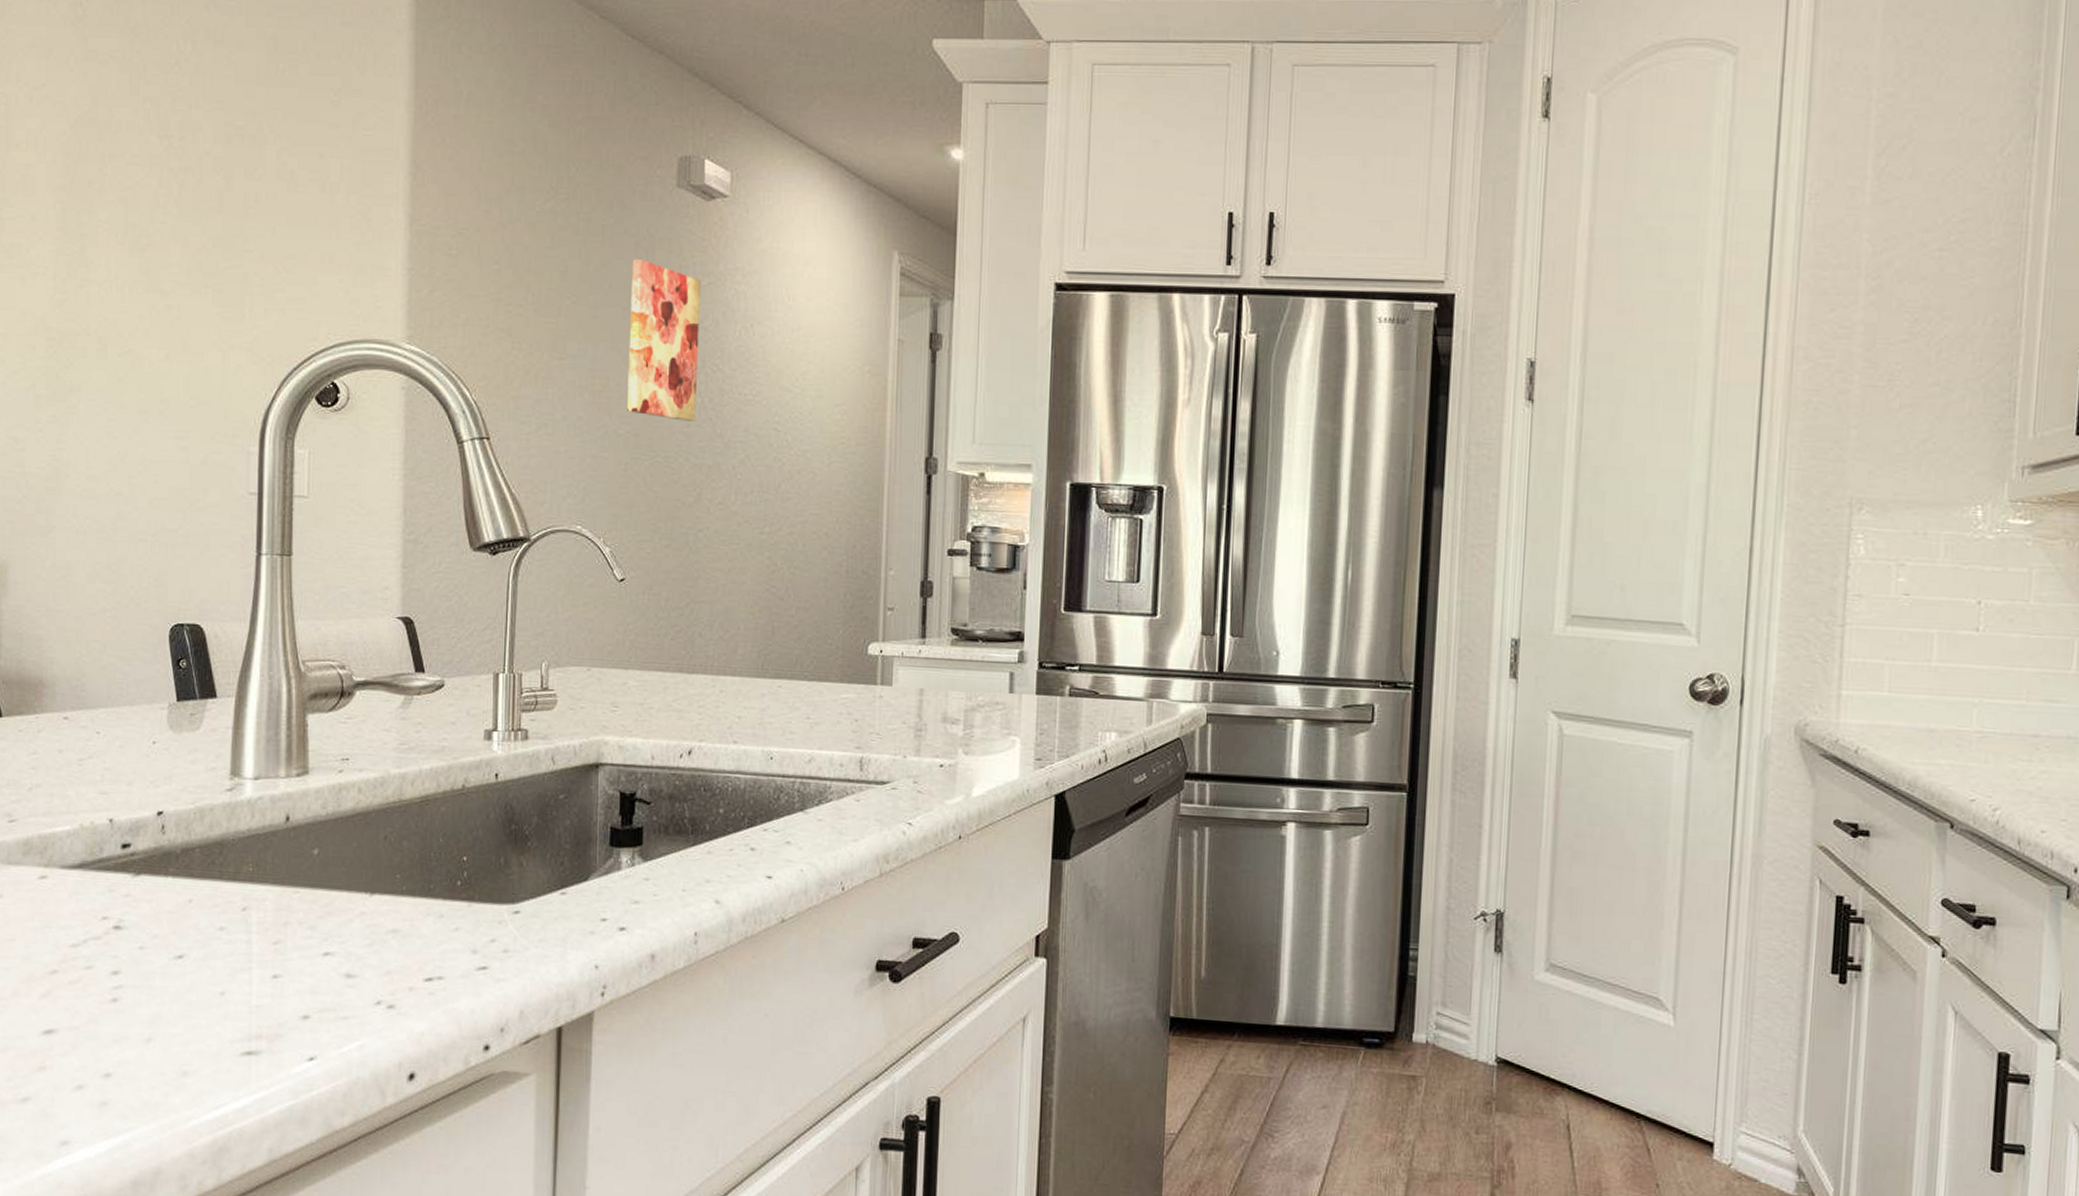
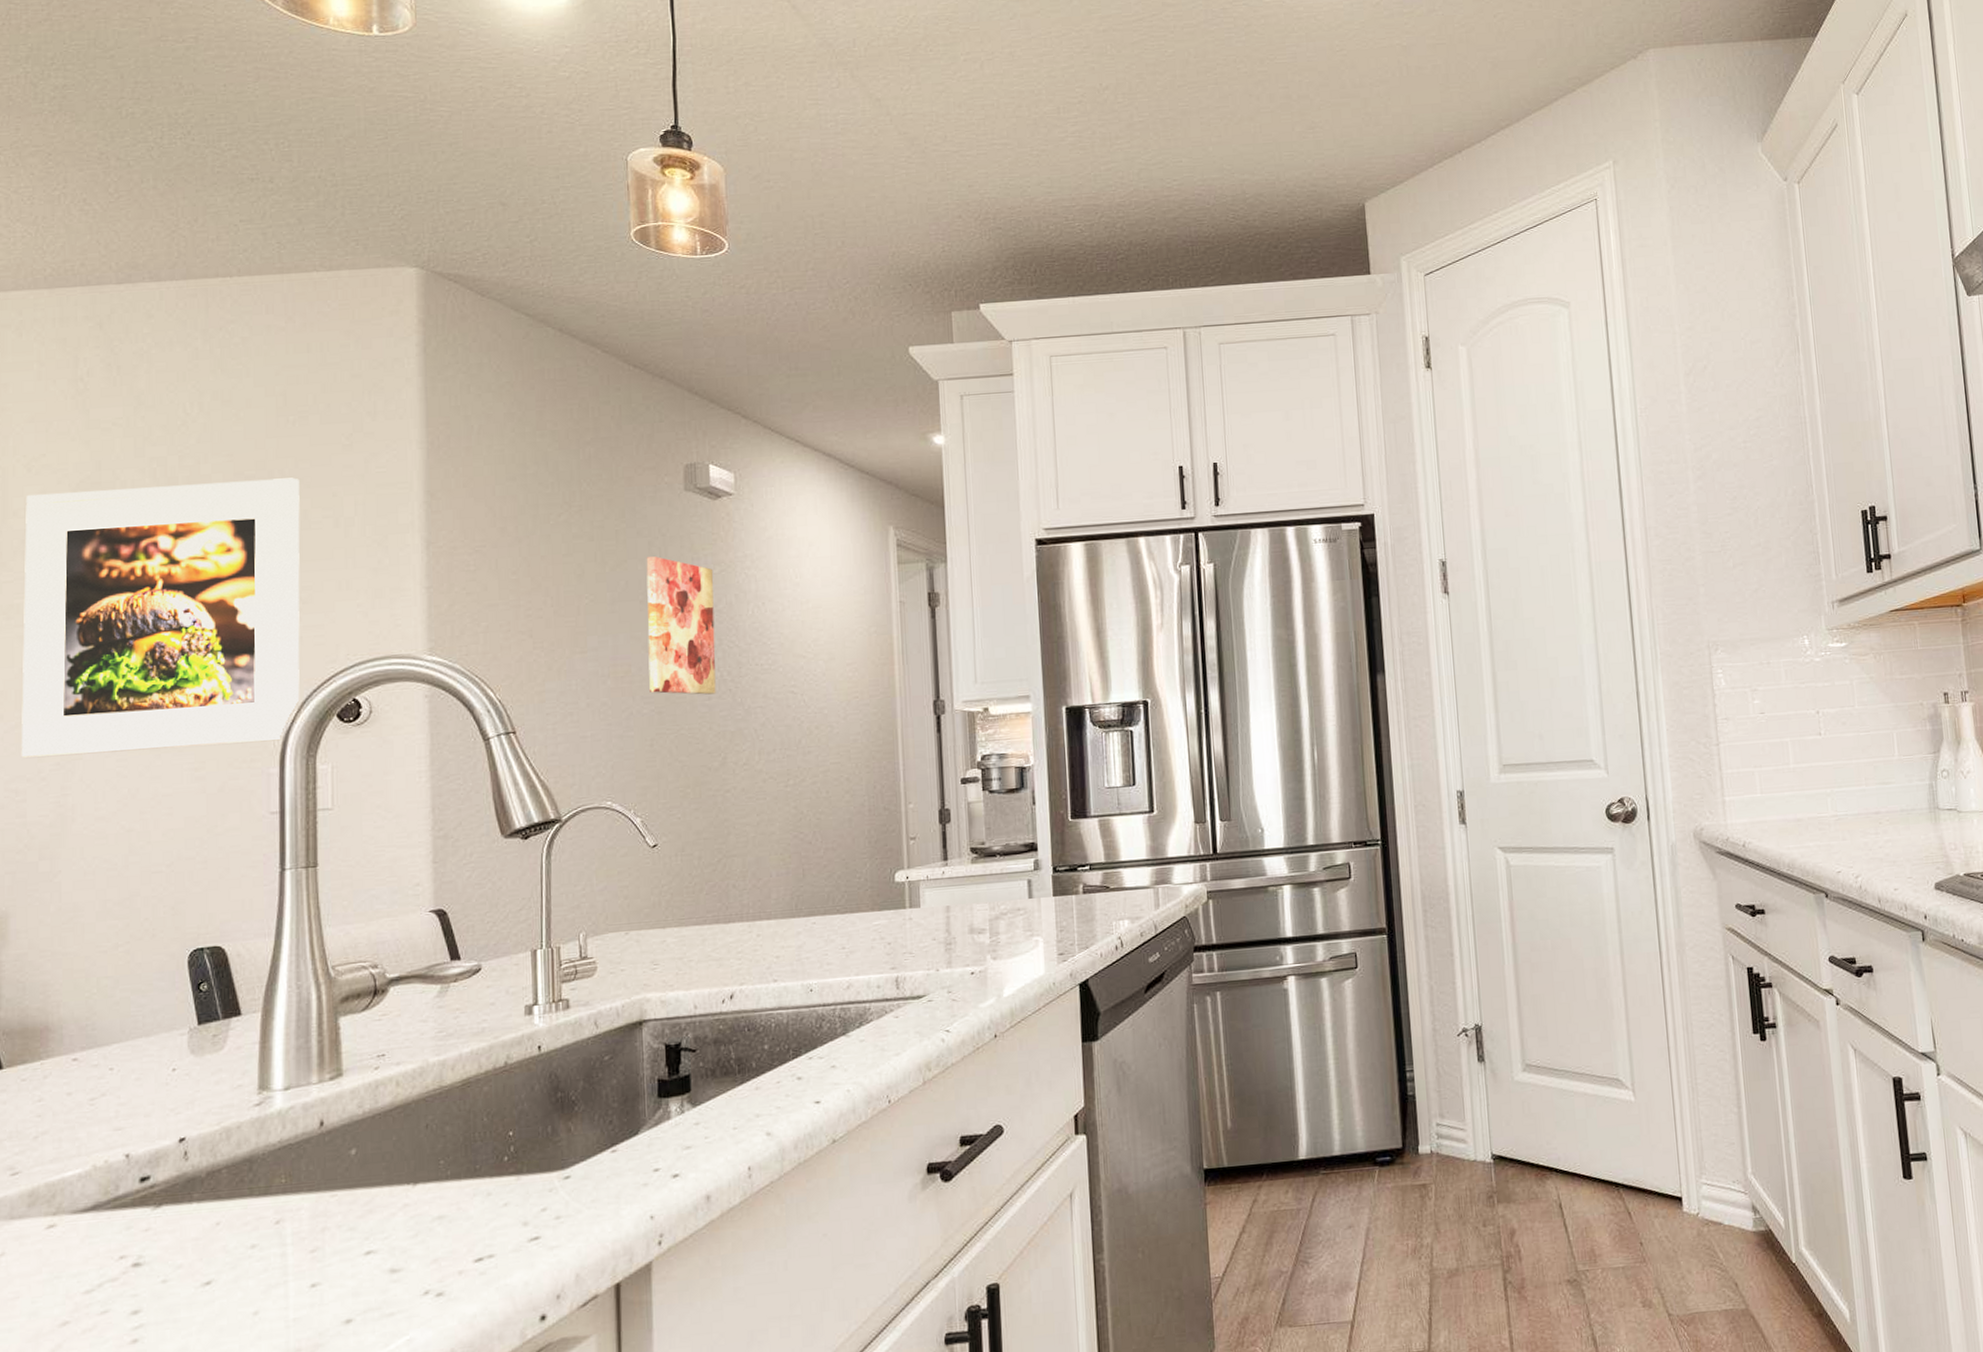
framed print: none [20,126,287,418] -> present [21,477,300,759]

